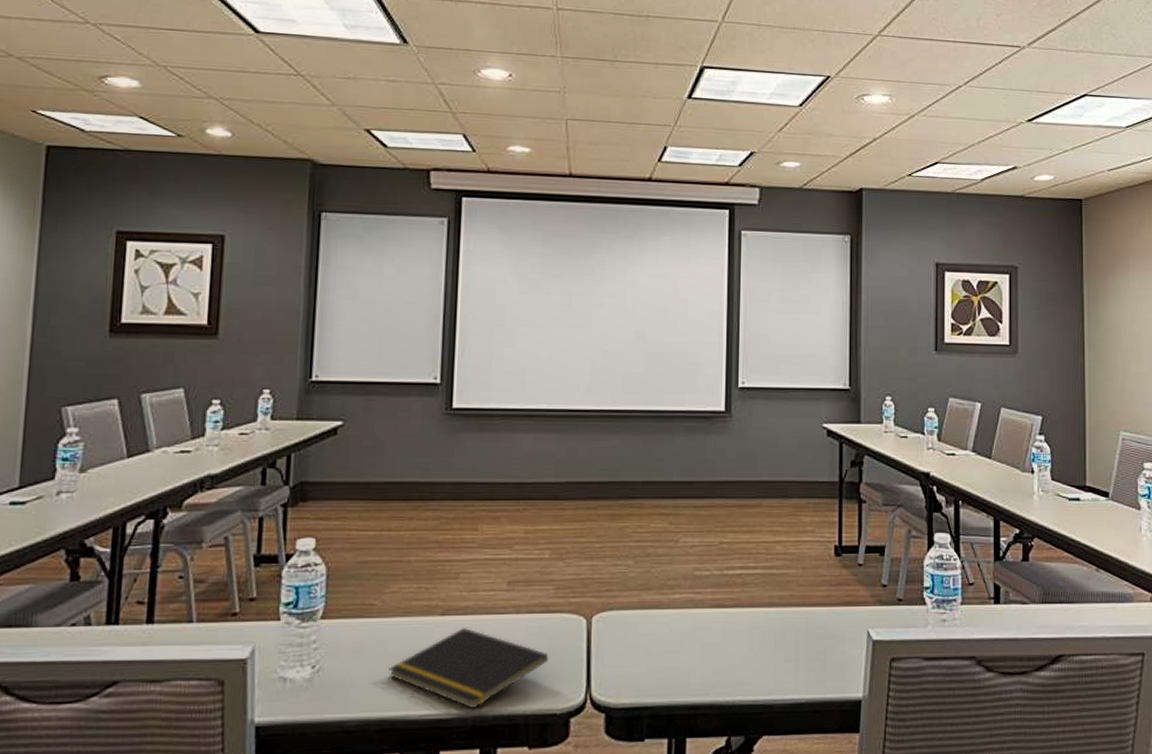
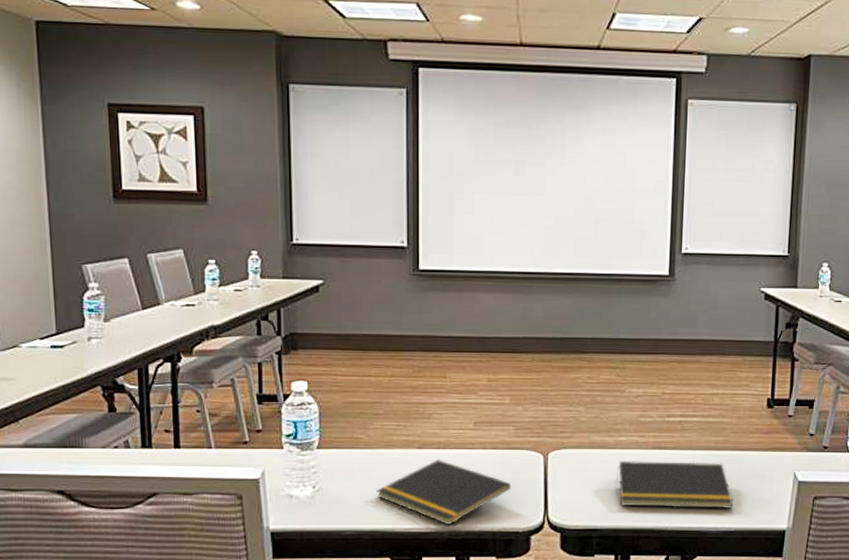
notepad: none [669,621,803,678] -> present [616,460,734,509]

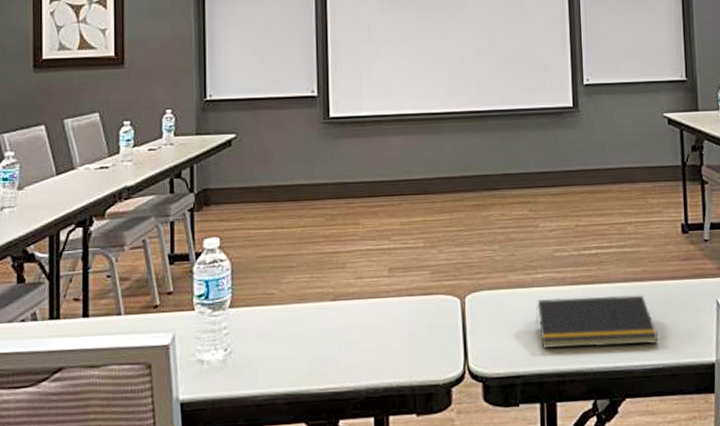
notepad: present [376,460,512,526] -> none [290,311,429,383]

